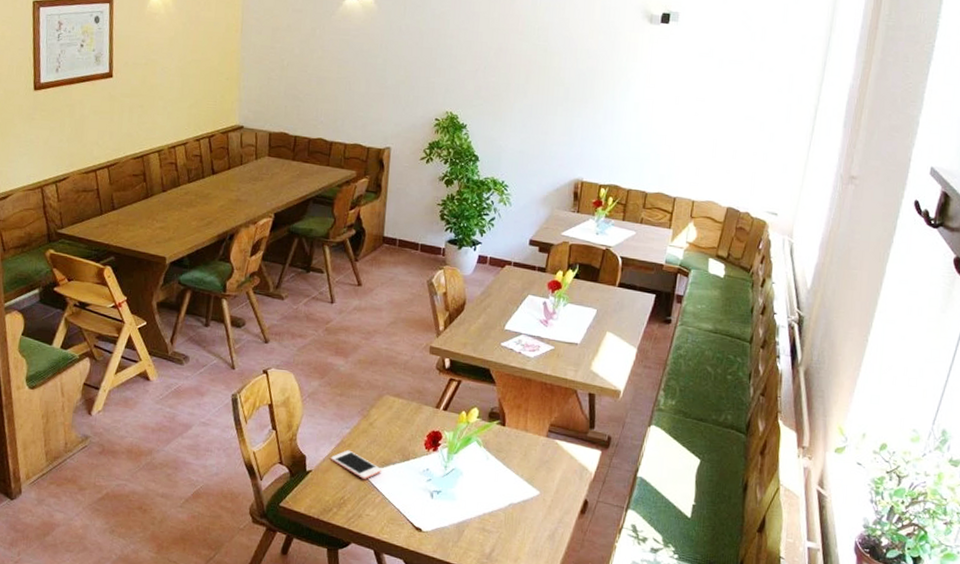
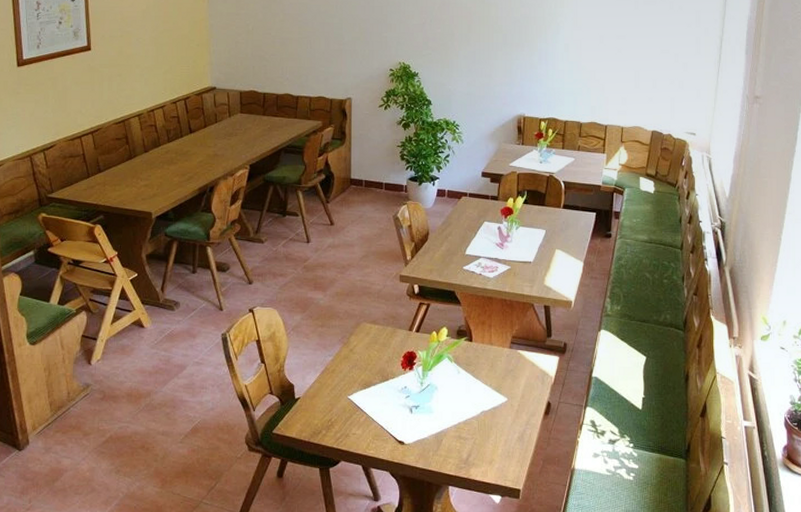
cell phone: present [331,450,383,479] -> none [317,376,365,401]

